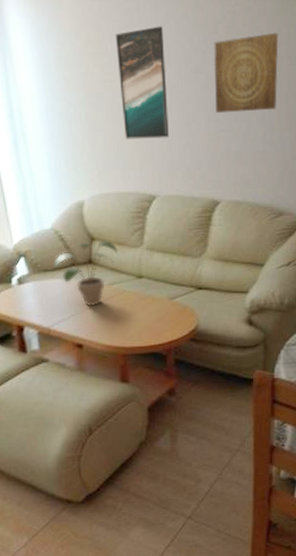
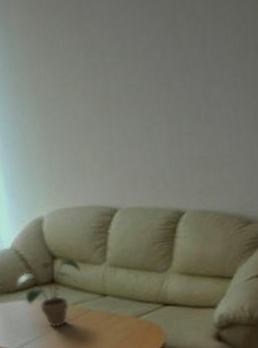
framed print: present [116,26,169,139] -> none [67,19,129,149]
wall art: present [213,32,279,113] -> none [173,19,244,114]

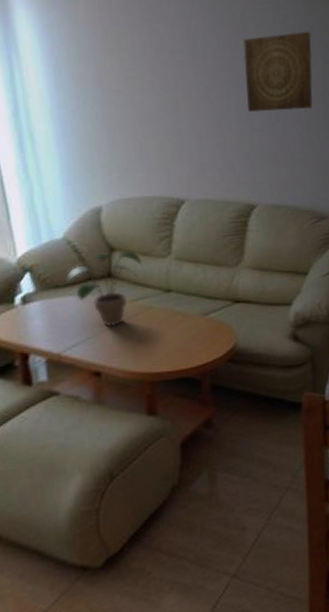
wall art: none [173,19,244,114] -> present [243,31,313,112]

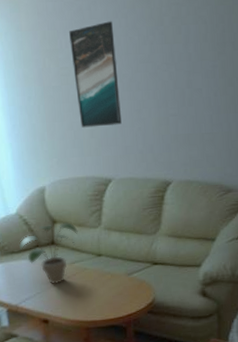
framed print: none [136,22,198,139] -> present [69,21,122,128]
wall art: present [243,31,313,112] -> none [160,20,222,99]

